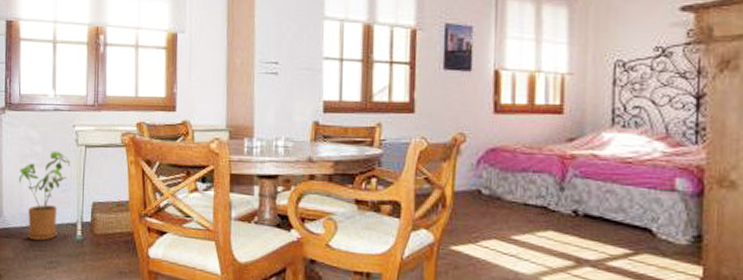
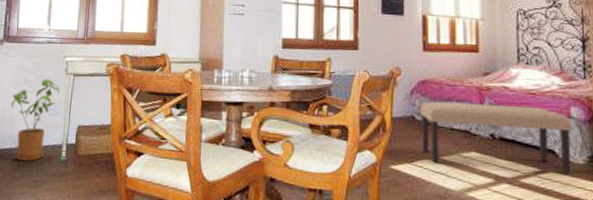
bench: none [488,173,676,257] -> present [420,102,572,174]

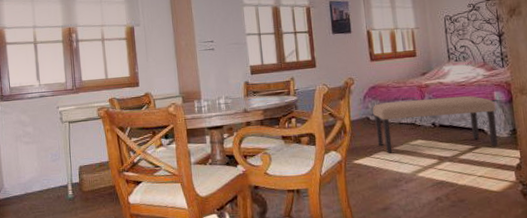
house plant: present [10,79,60,162] -> none [14,129,58,205]

